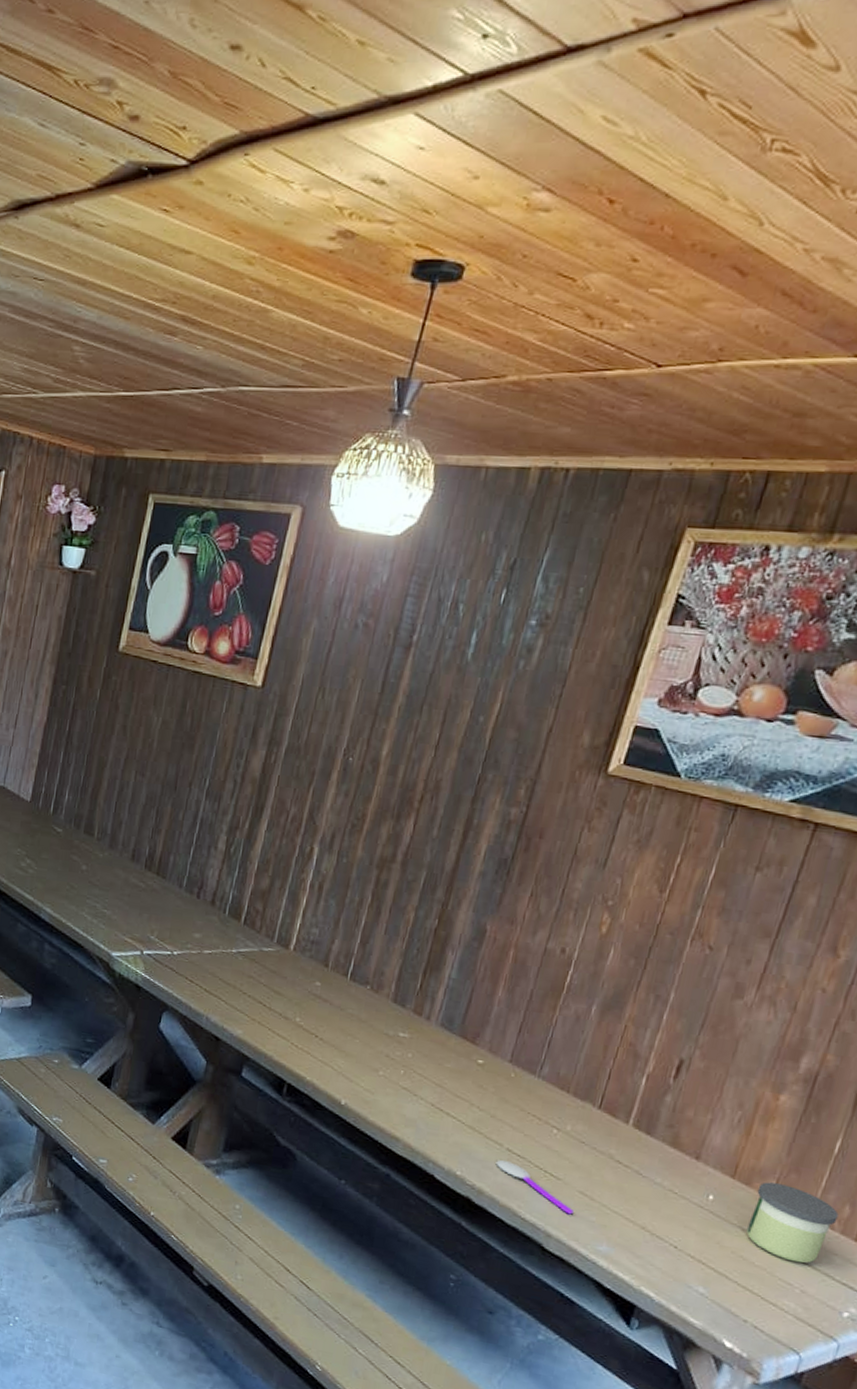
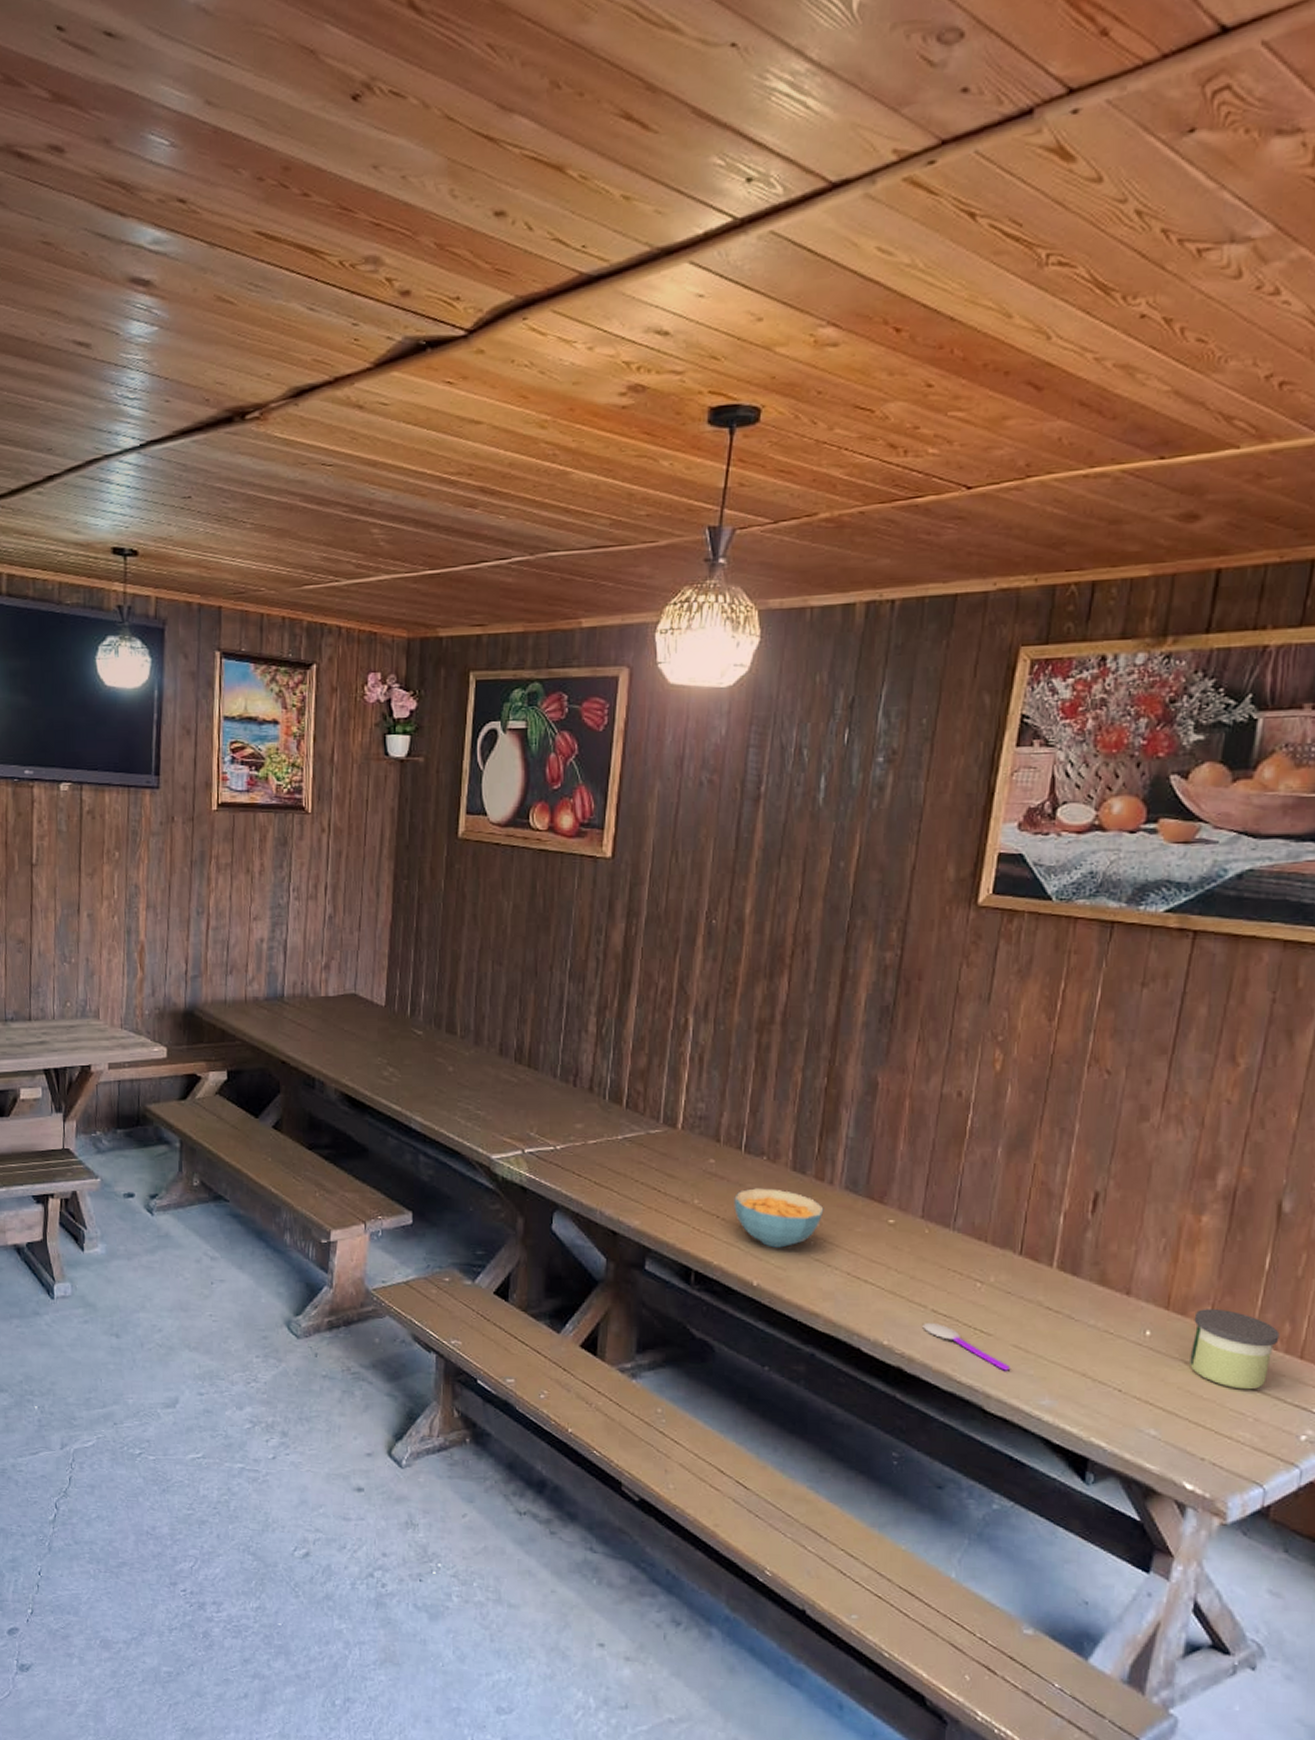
cereal bowl: none [332,1014,418,1073] -> present [734,1188,824,1248]

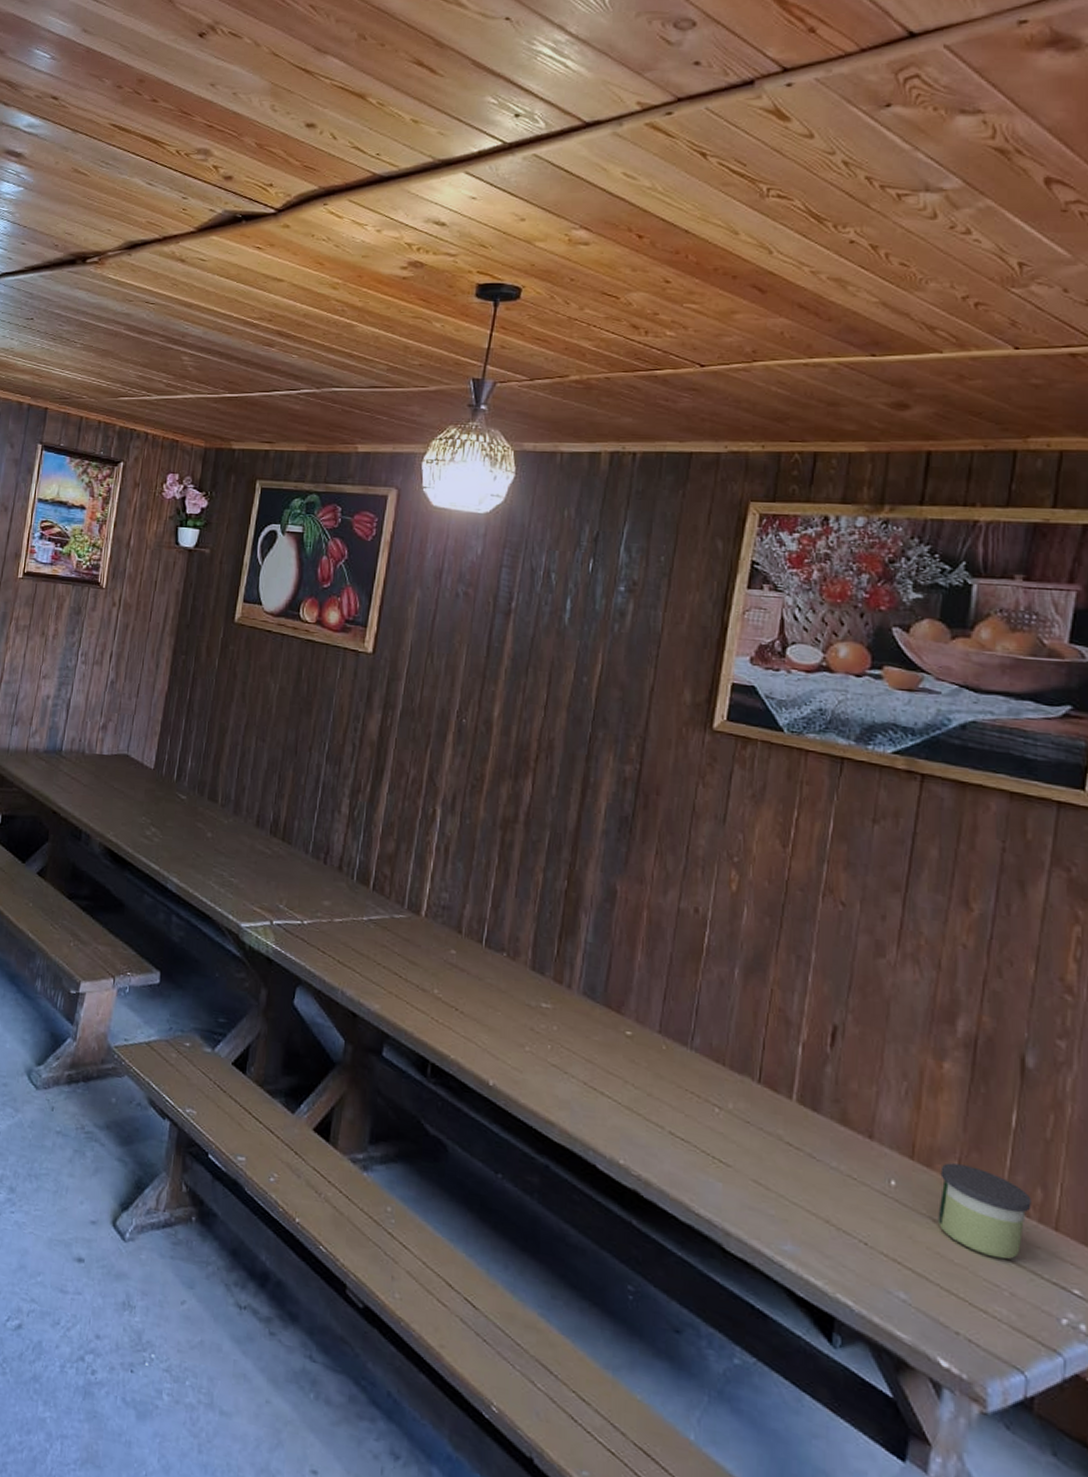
cereal bowl: present [734,1188,824,1248] -> none [473,984,562,1049]
spoon: present [922,1323,1010,1371] -> none [659,1145,750,1208]

